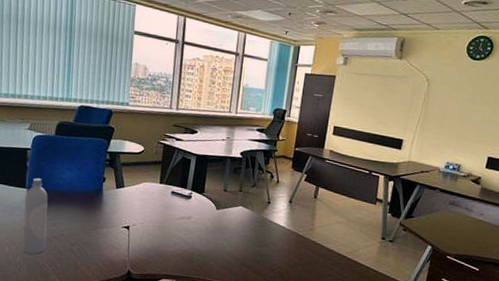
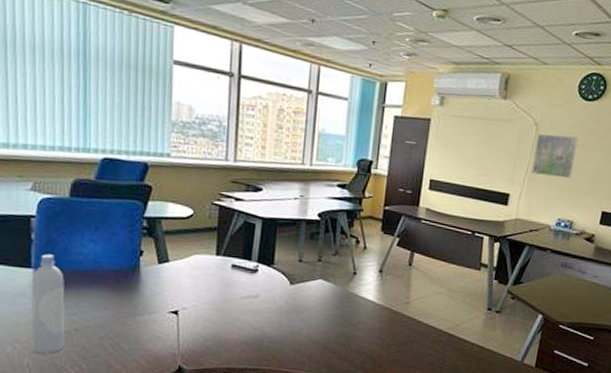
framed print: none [423,88,467,128] -> present [531,133,578,179]

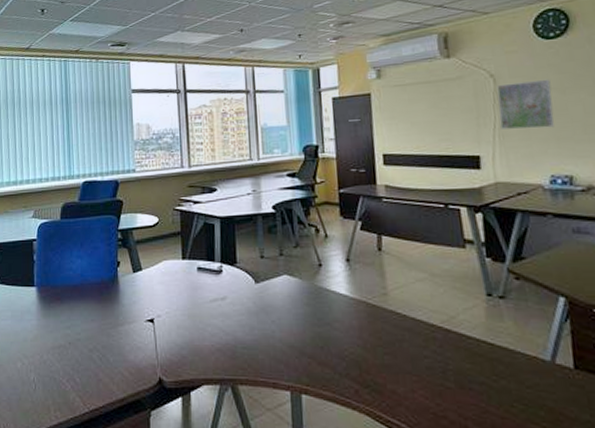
bottle: present [31,254,65,354] -> none [34,273,62,369]

